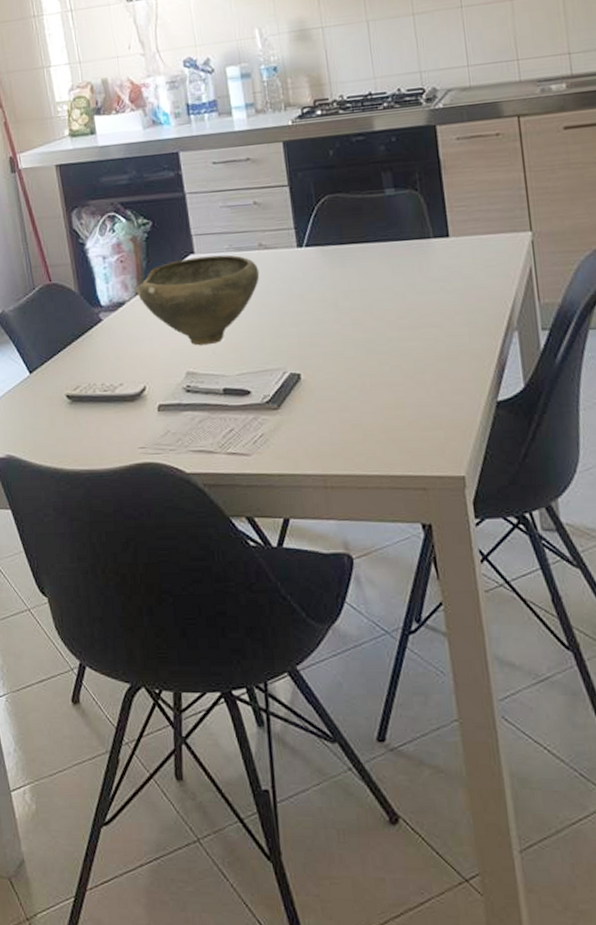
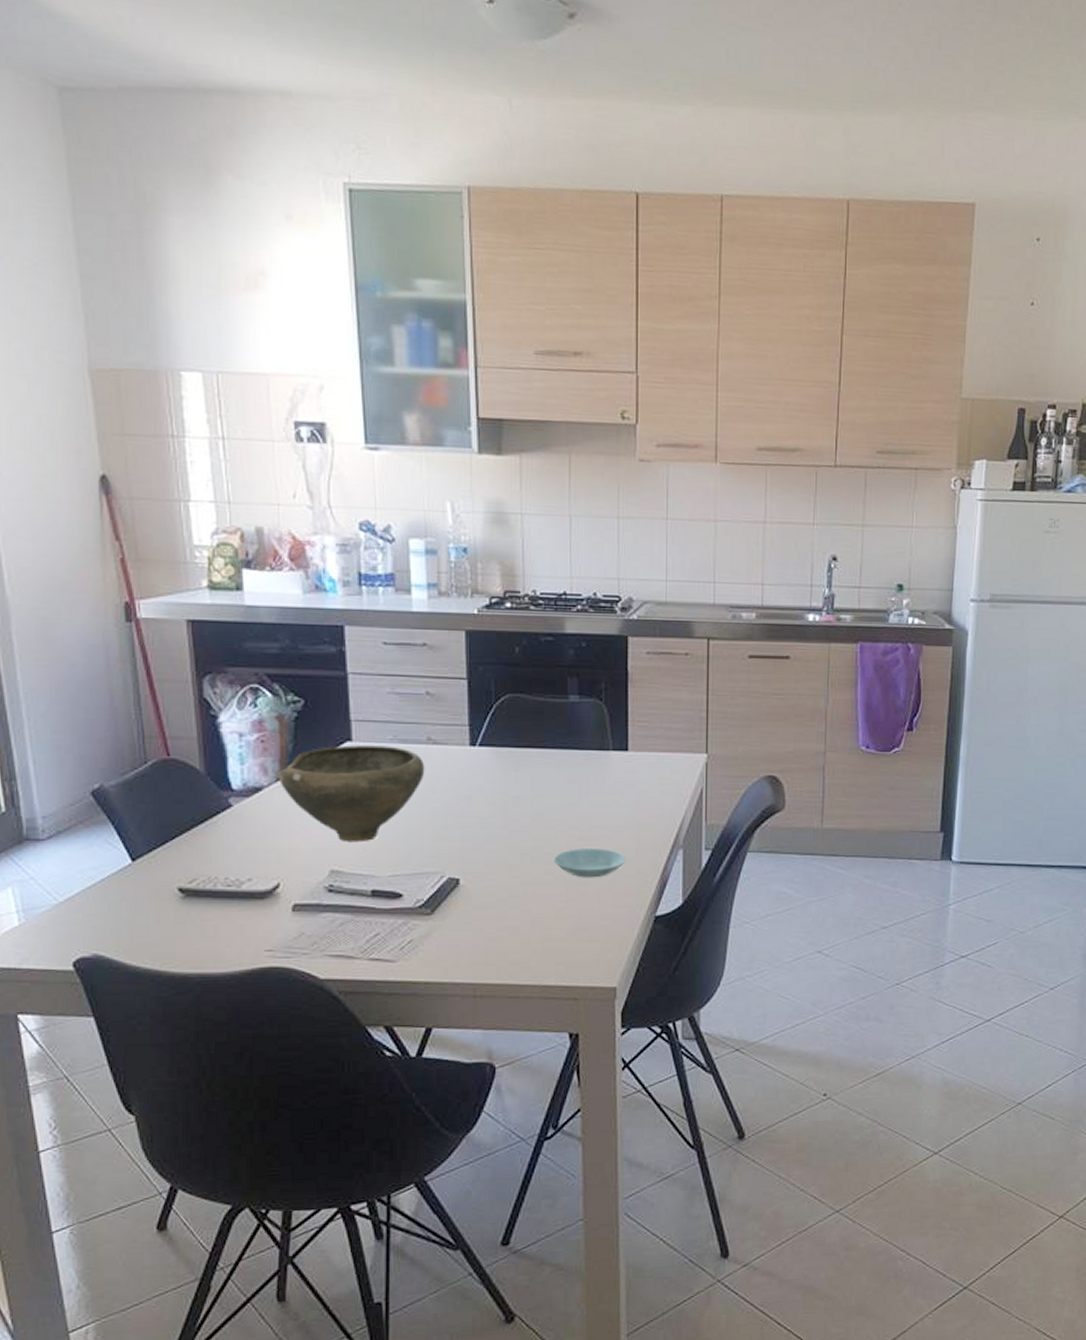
saucer: none [387,336,459,367] -> present [553,848,625,878]

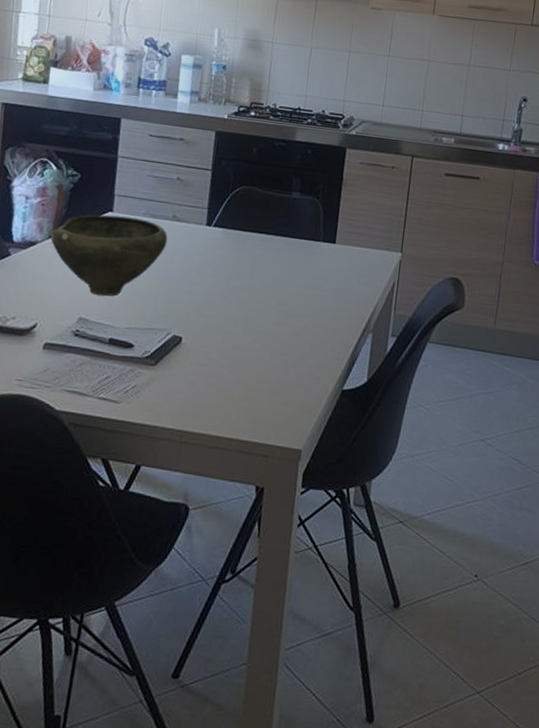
saucer: present [553,848,625,878] -> none [262,322,323,350]

